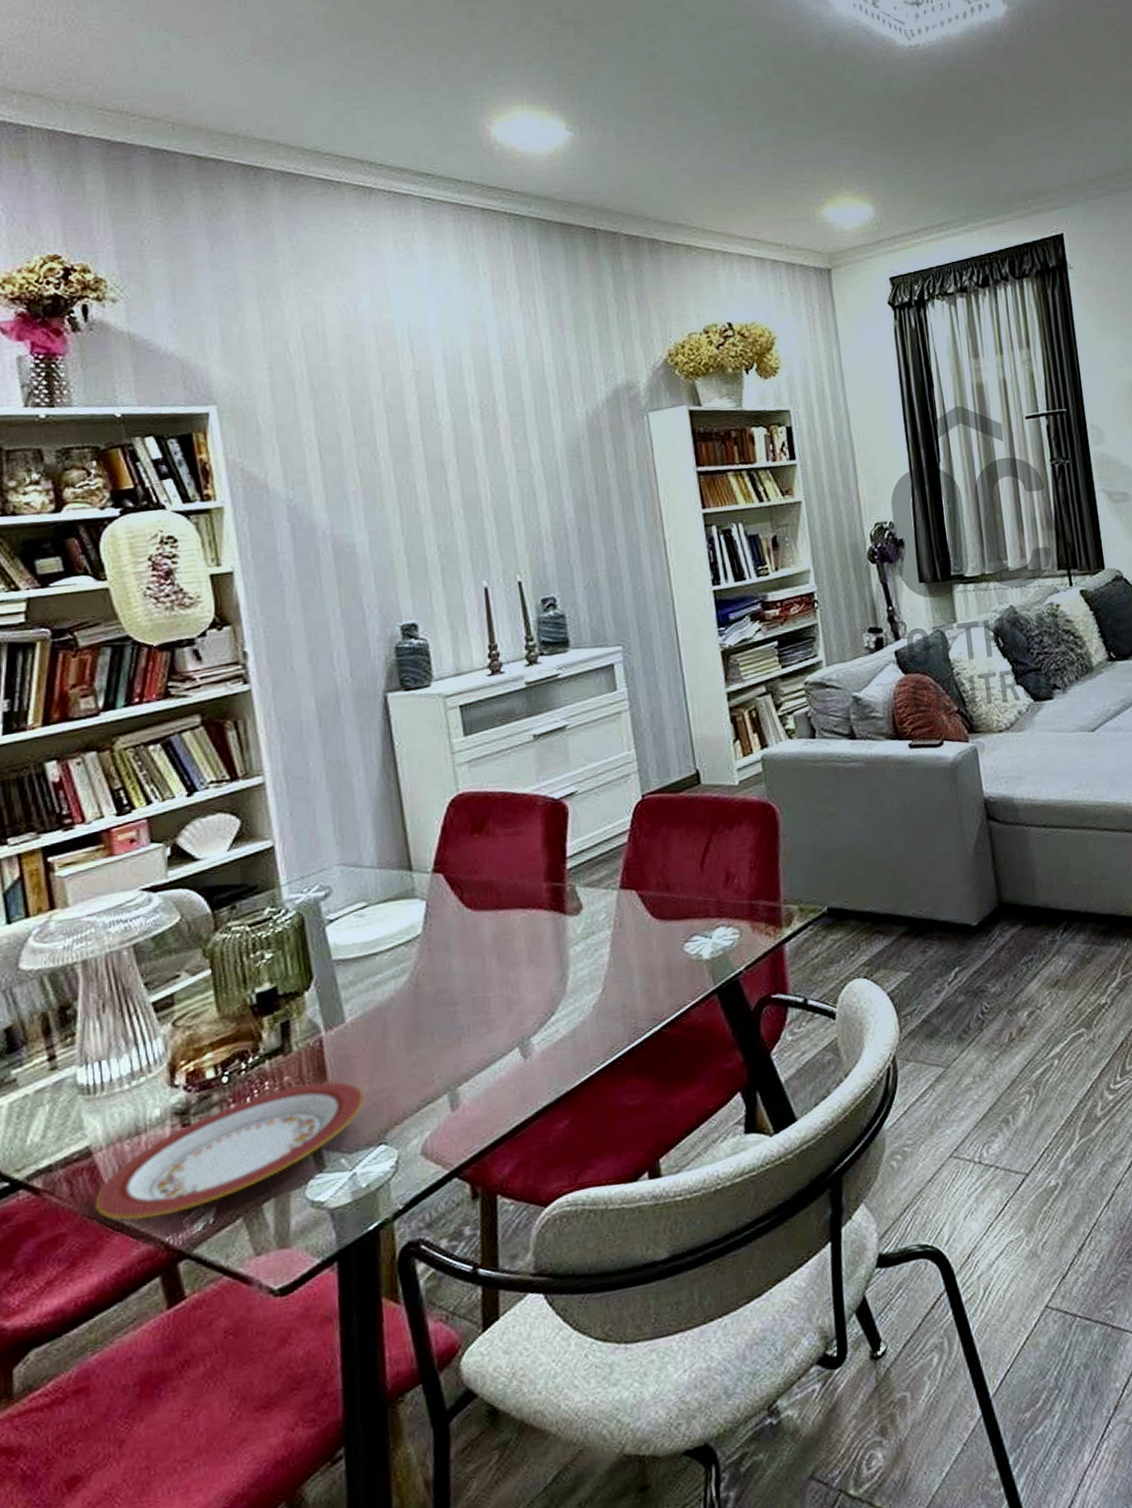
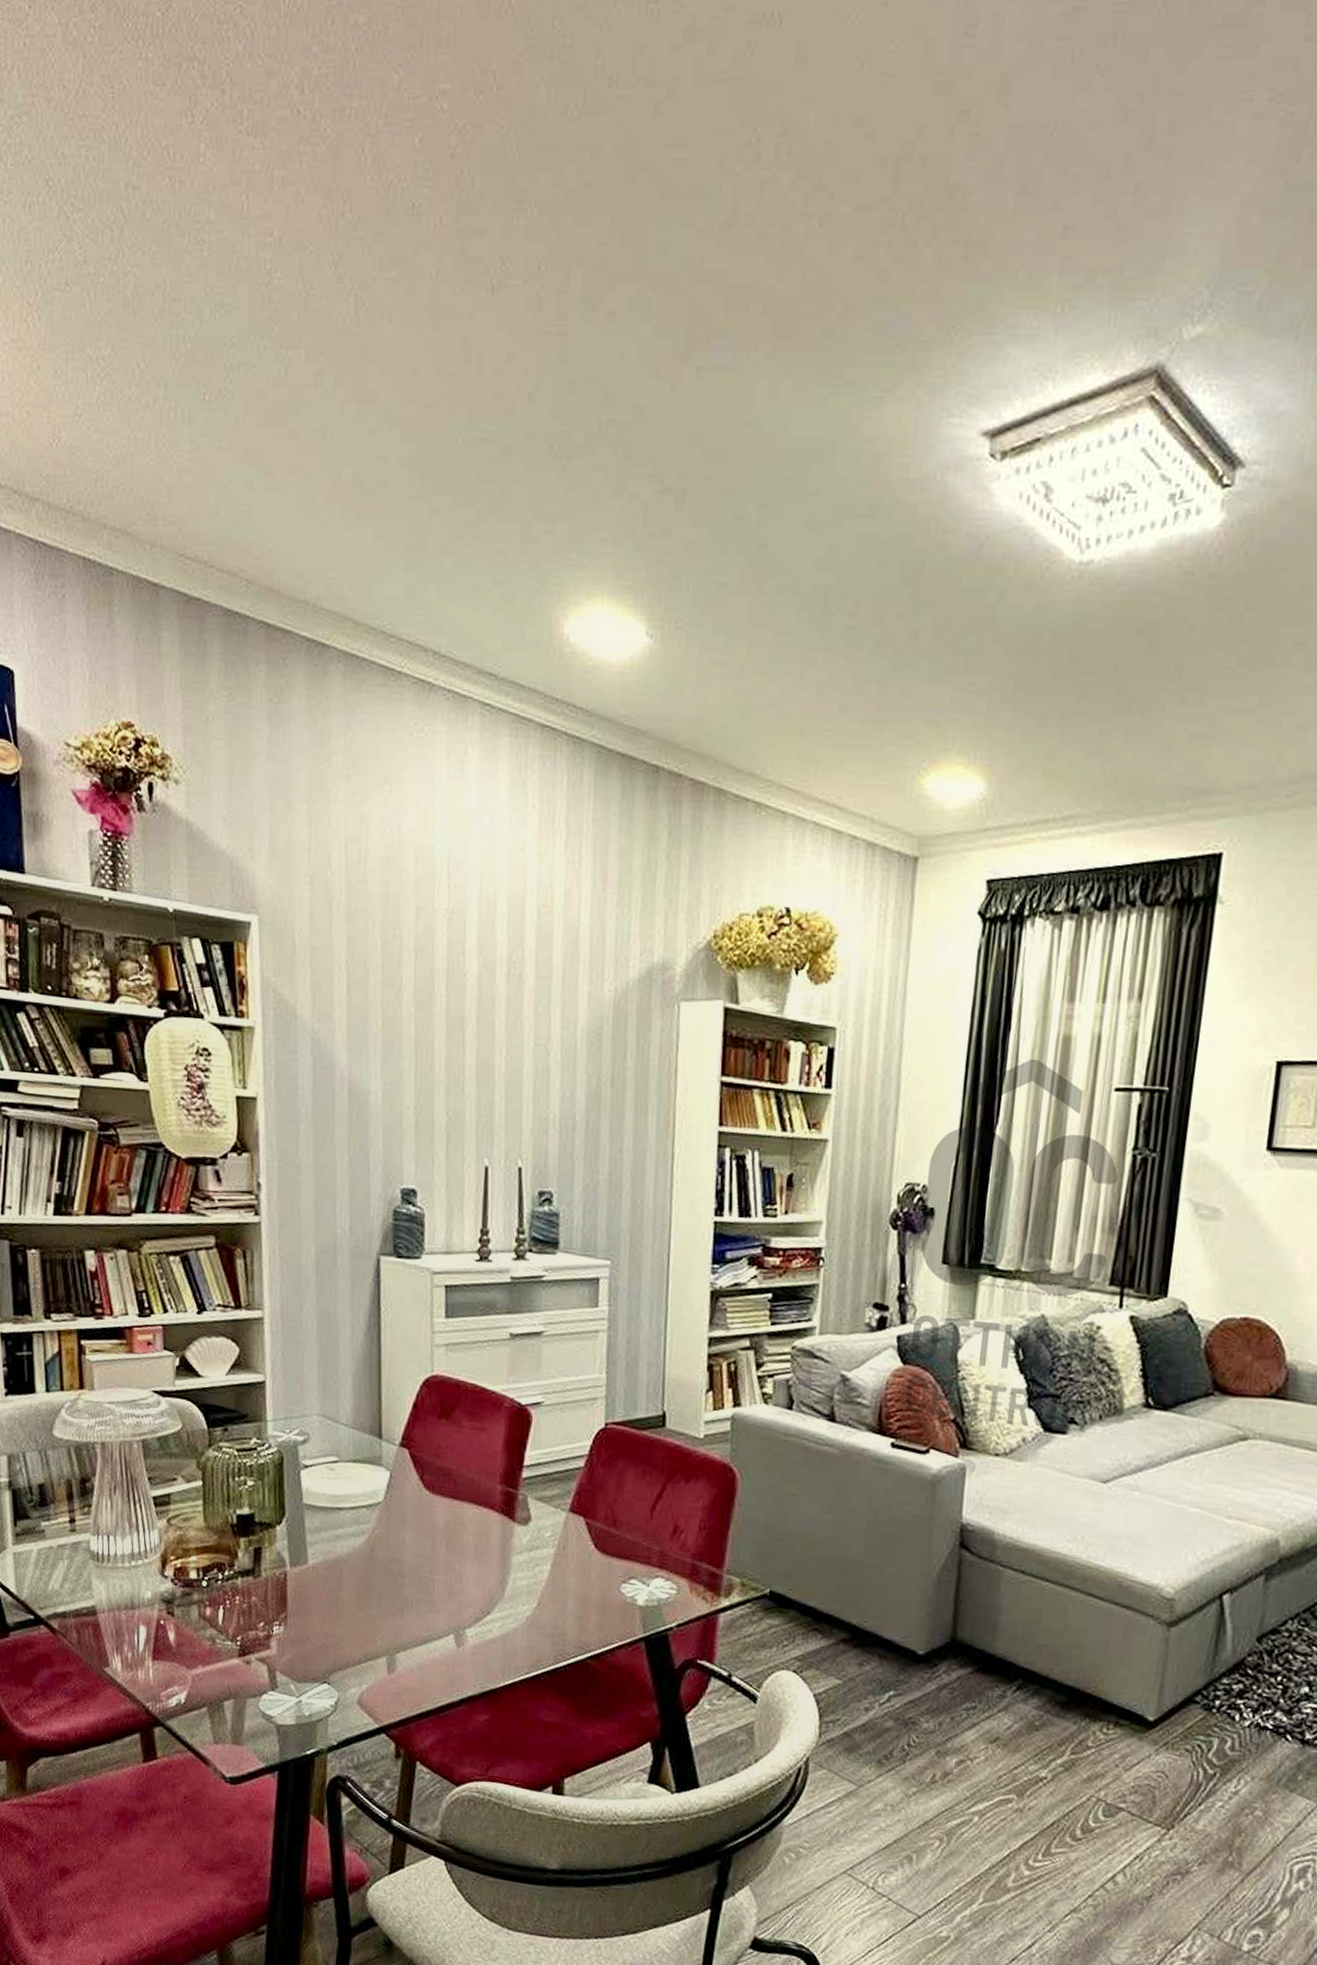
plate: present [94,1081,365,1222] -> none [95,1607,316,1687]

